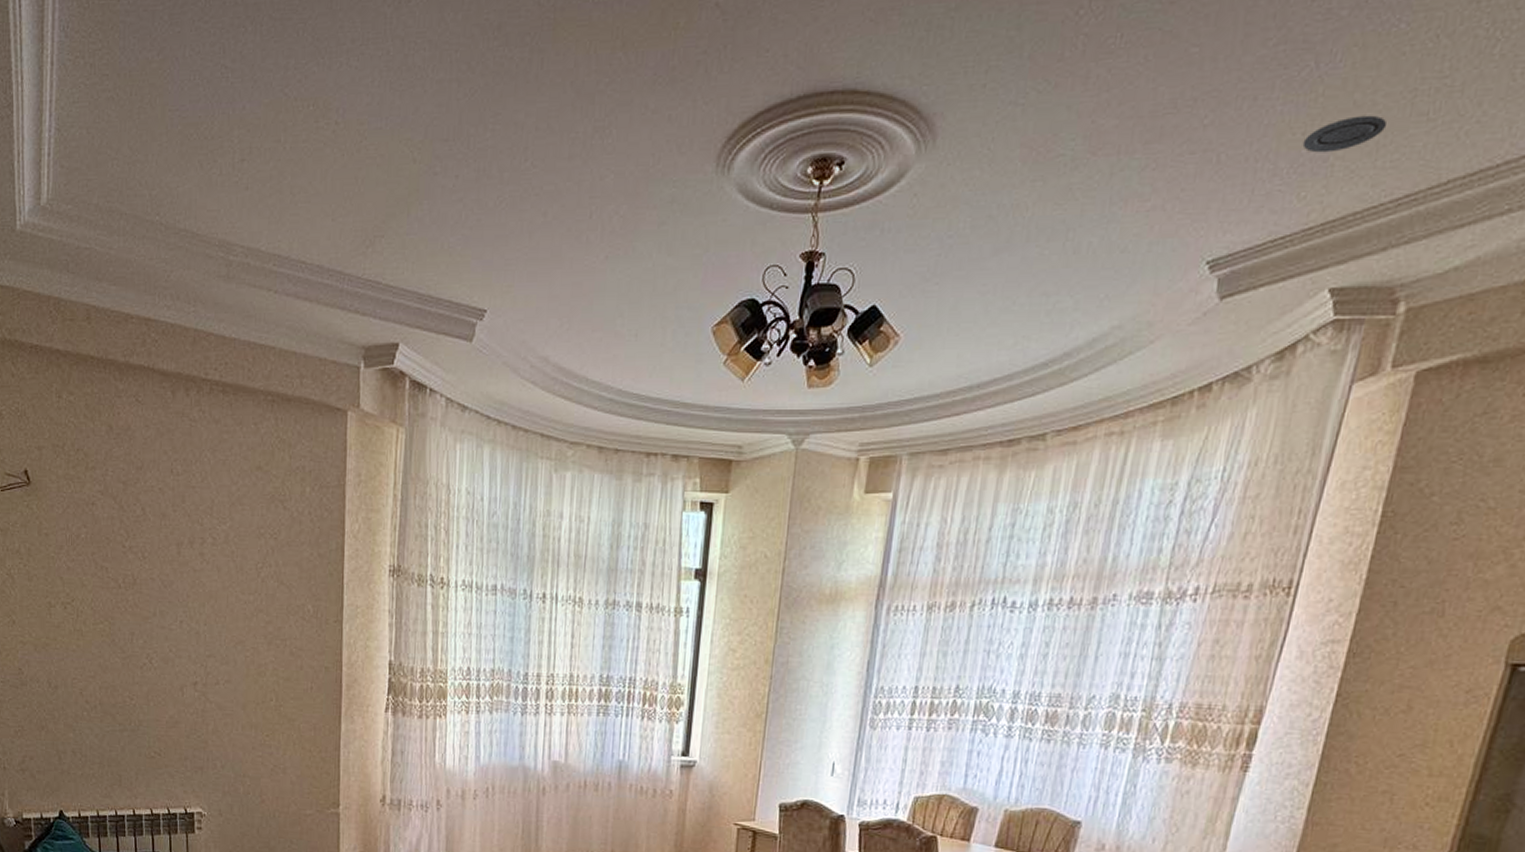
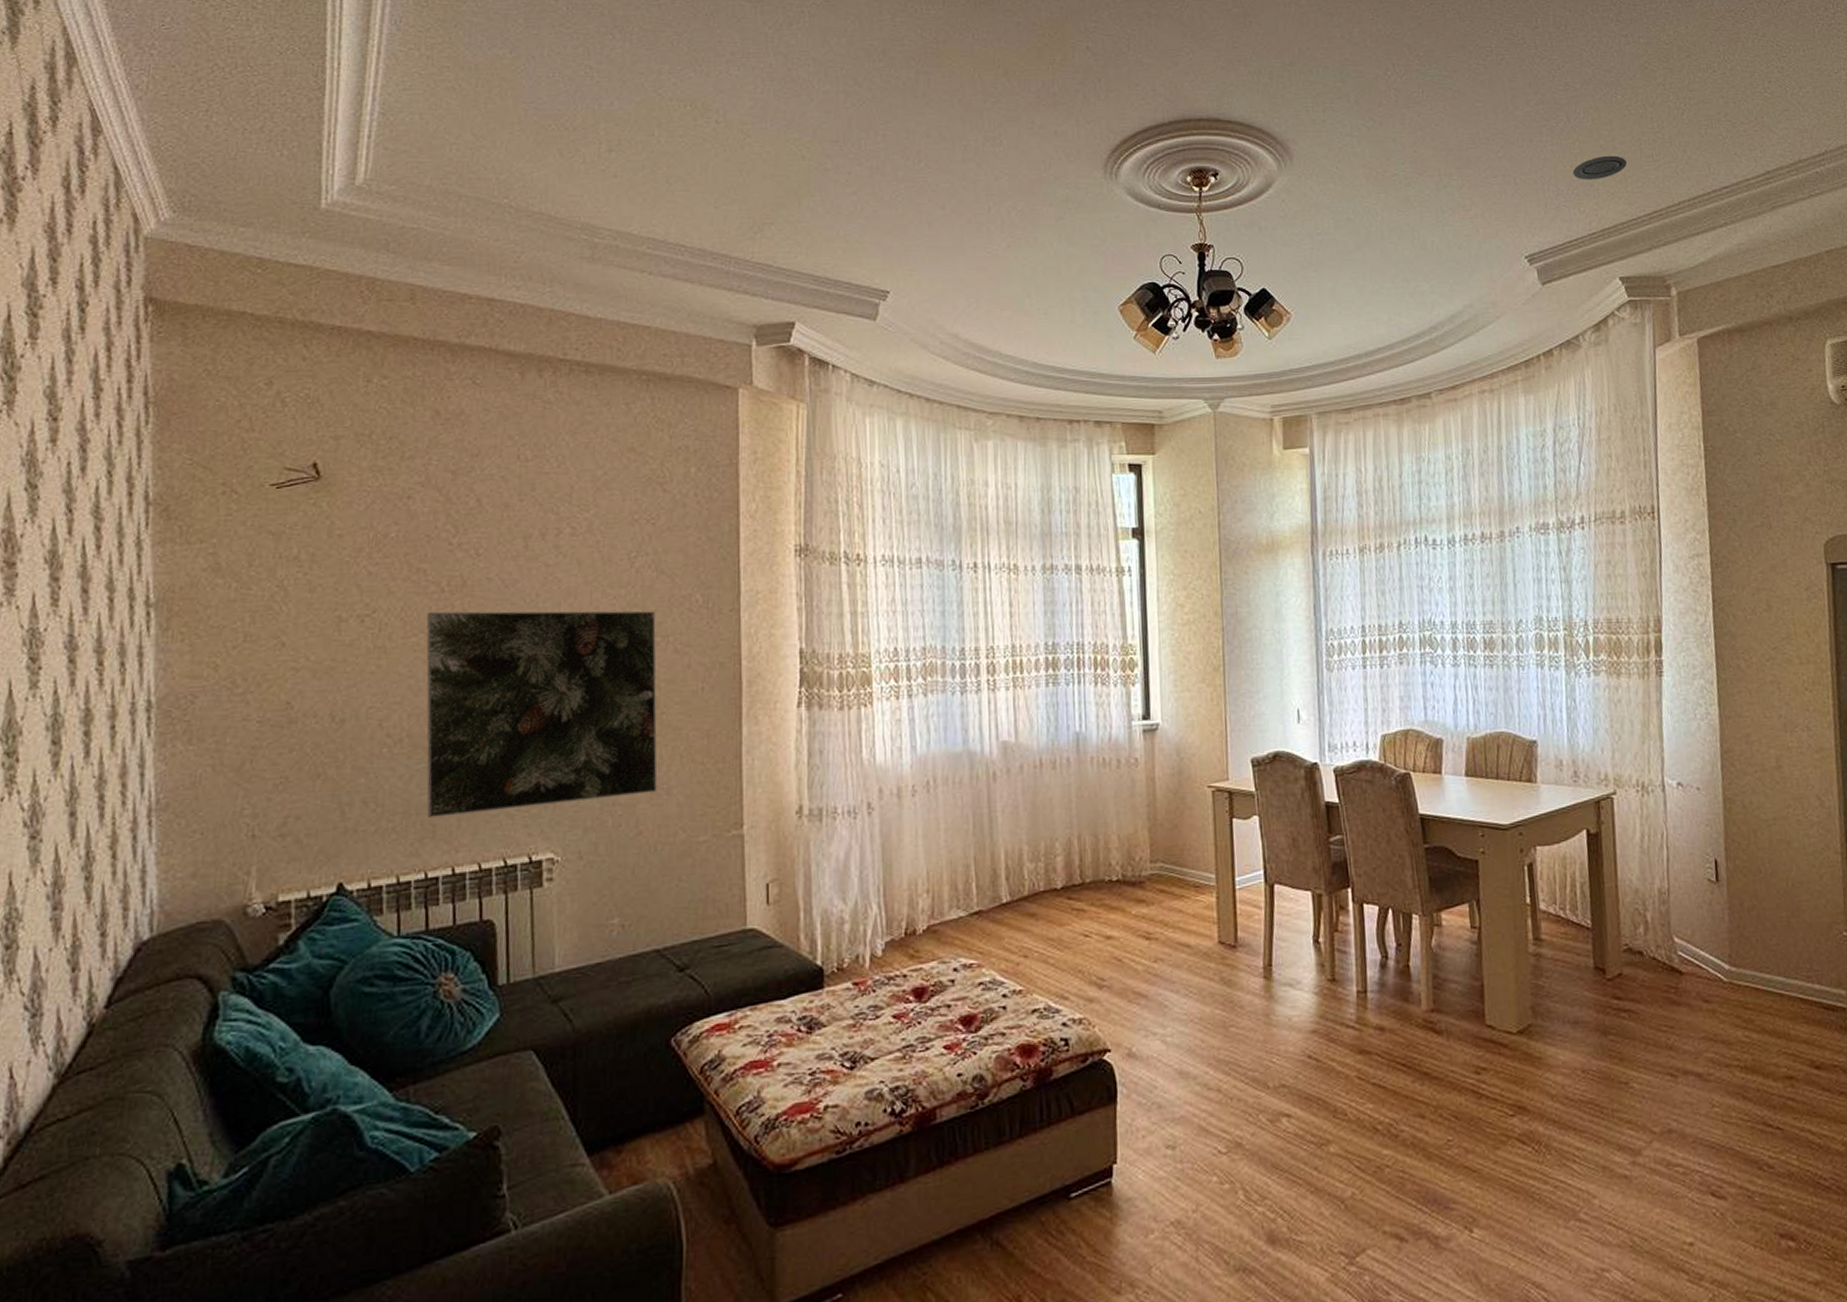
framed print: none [110,605,277,771] -> present [426,610,658,817]

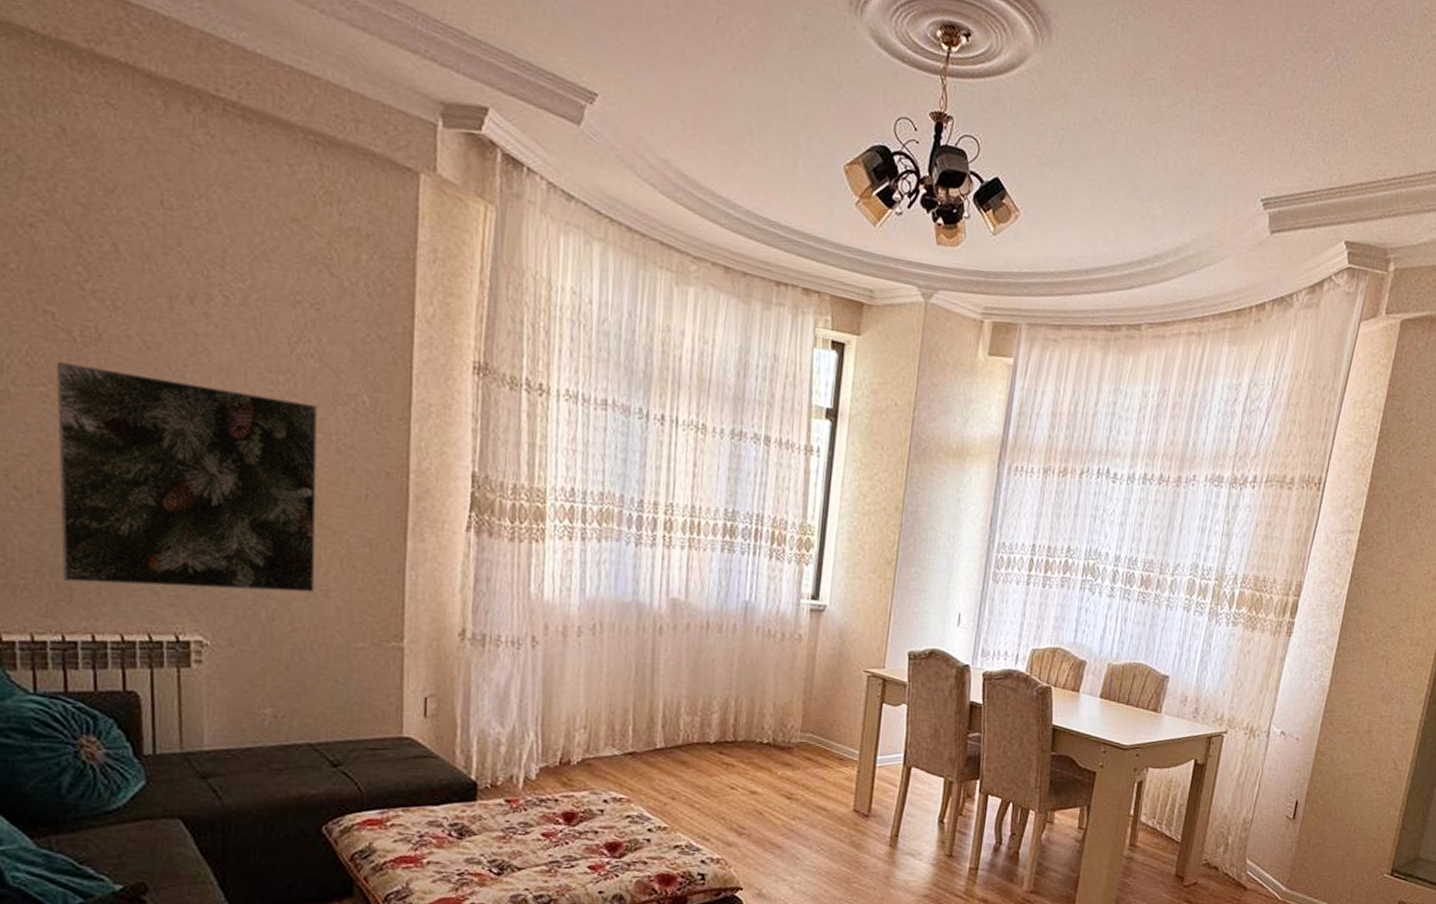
recessed light: present [1572,155,1628,180] -> none [1327,105,1382,131]

